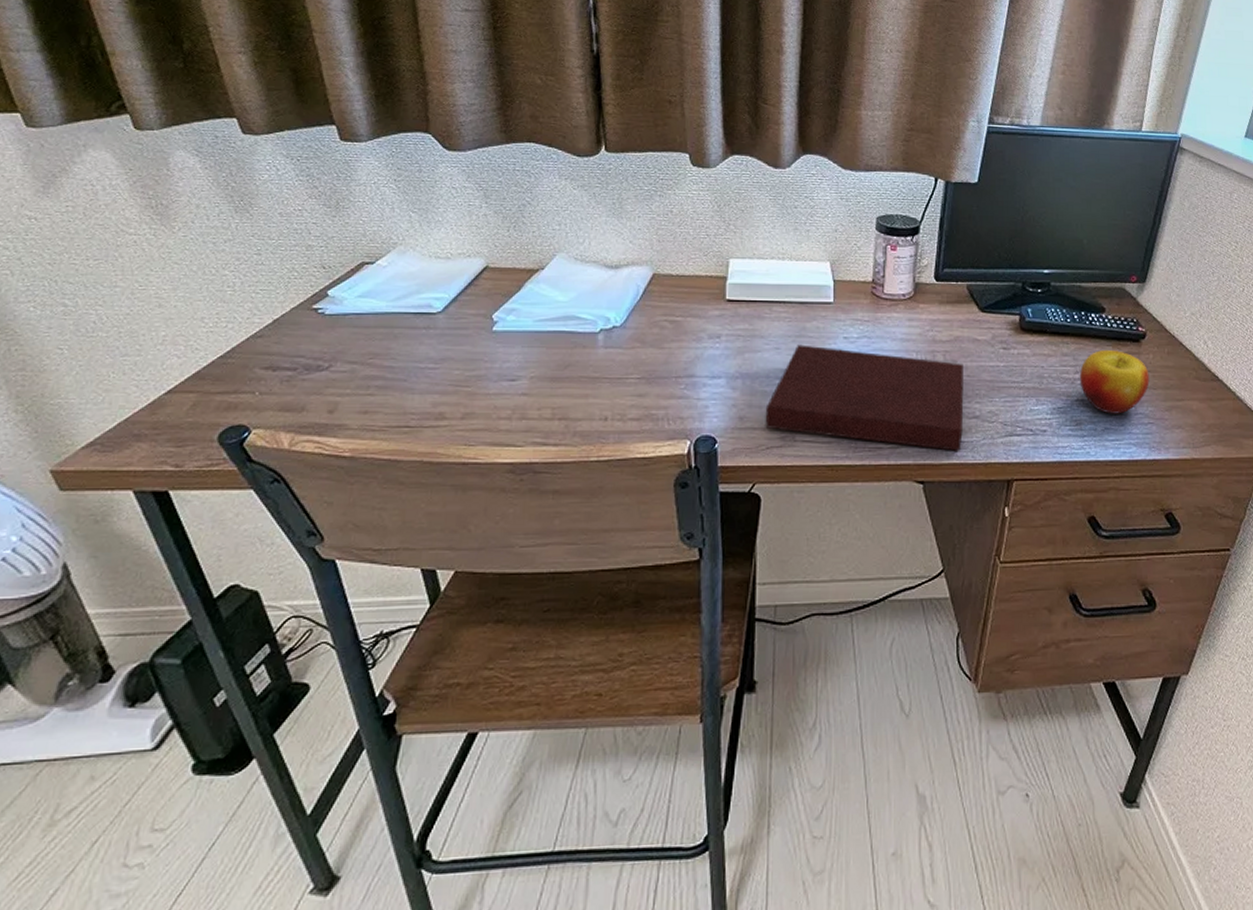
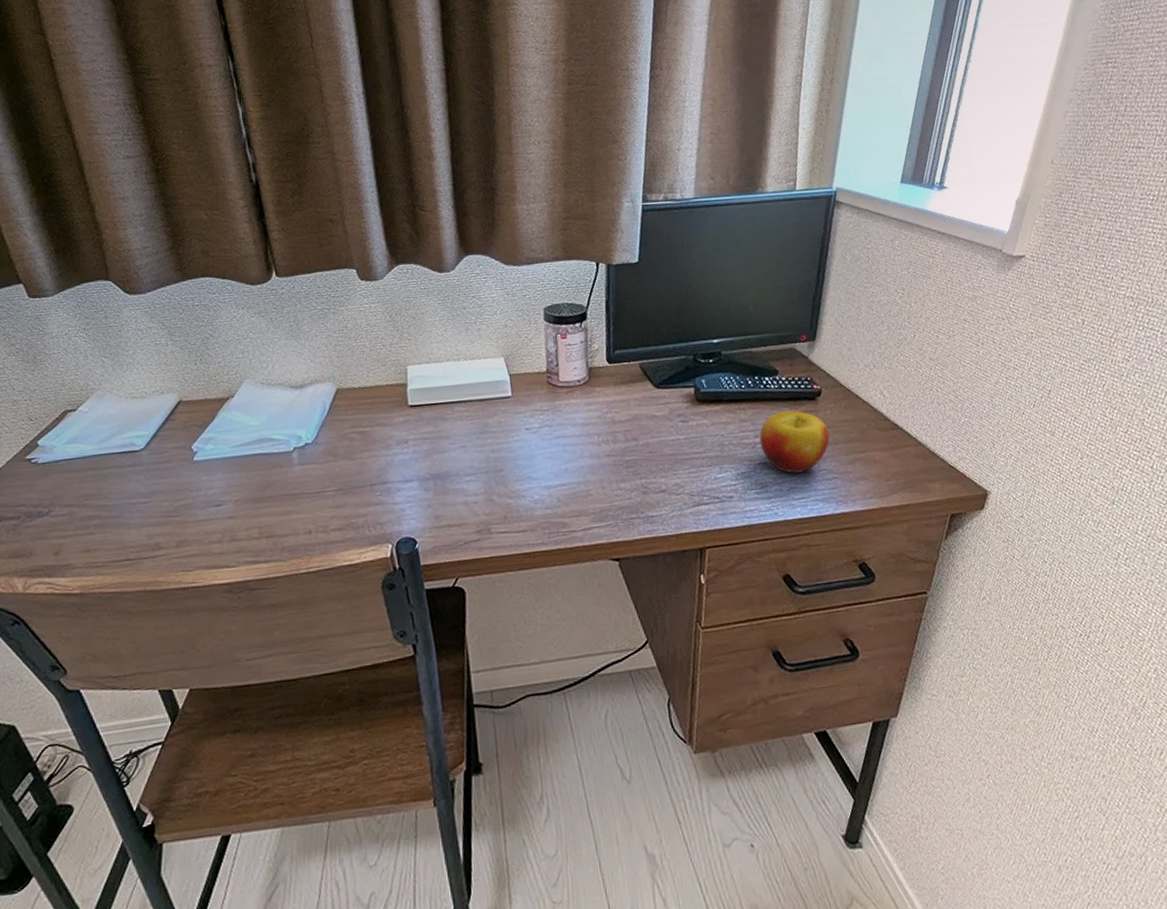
notebook: present [765,344,964,451] -> none [459,440,652,527]

